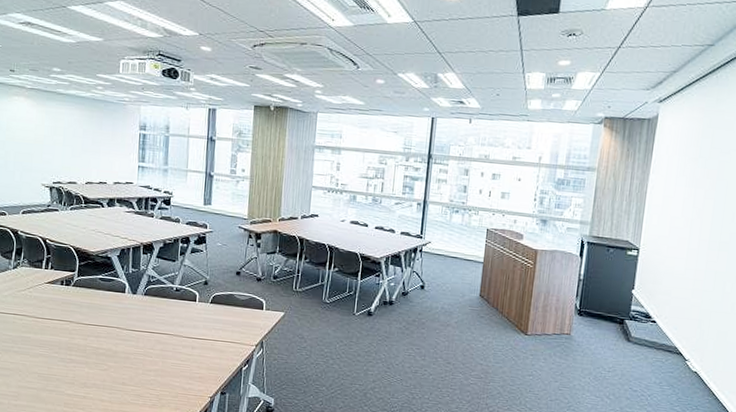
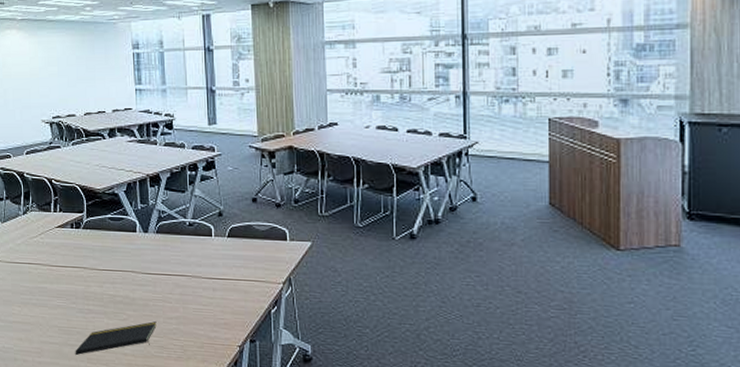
notepad: none [52,372,136,400] -> present [75,321,157,355]

